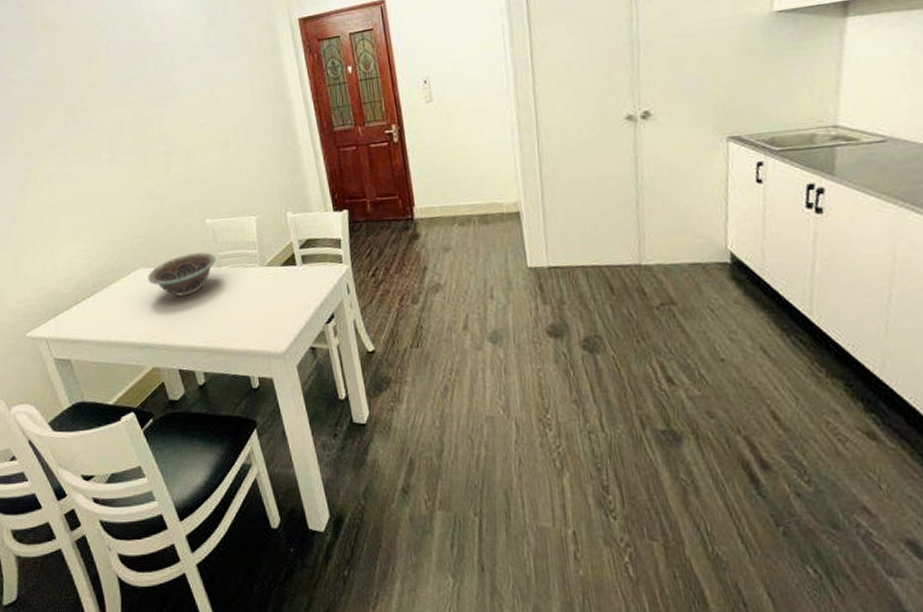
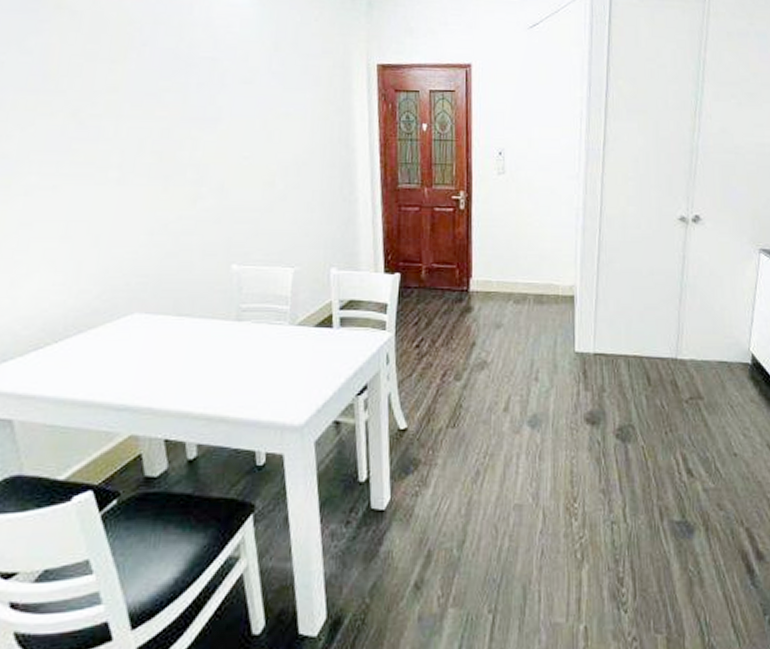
decorative bowl: present [148,252,217,297] -> none [143,302,237,351]

